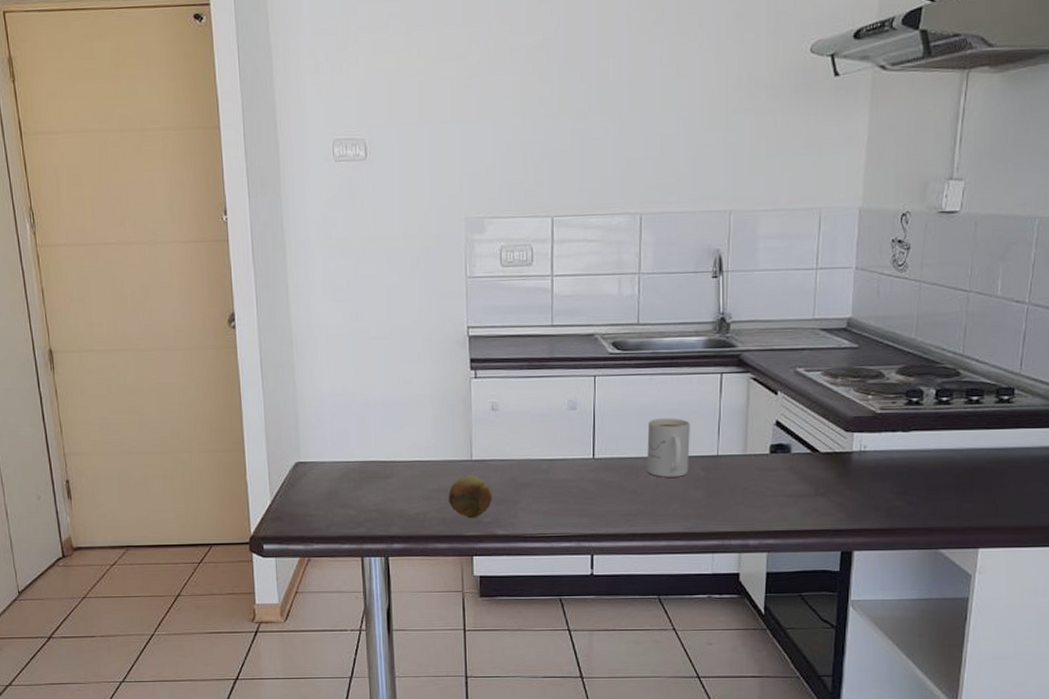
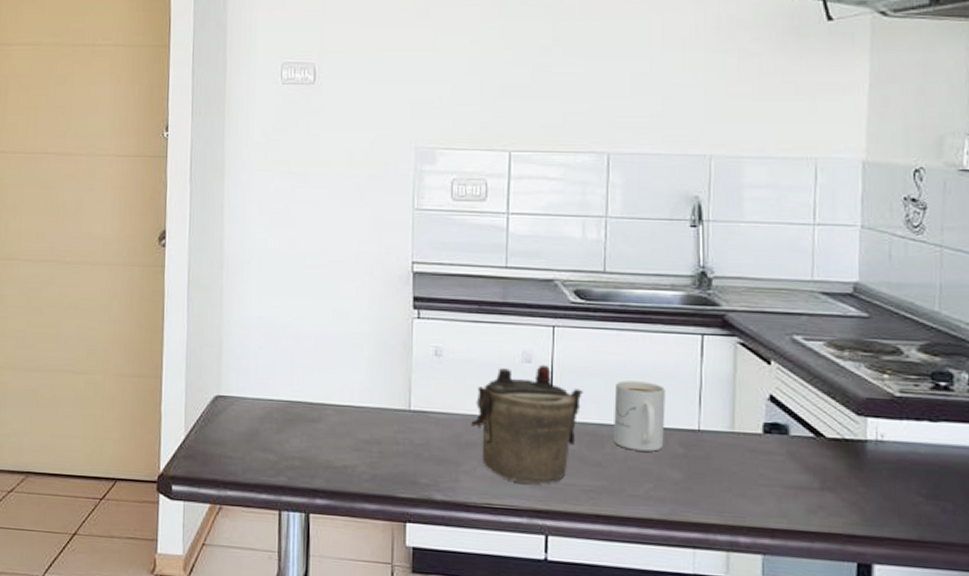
fruit: present [448,475,493,519] -> none [381,427,432,478]
teapot: none [526,410,622,514] -> present [471,364,584,484]

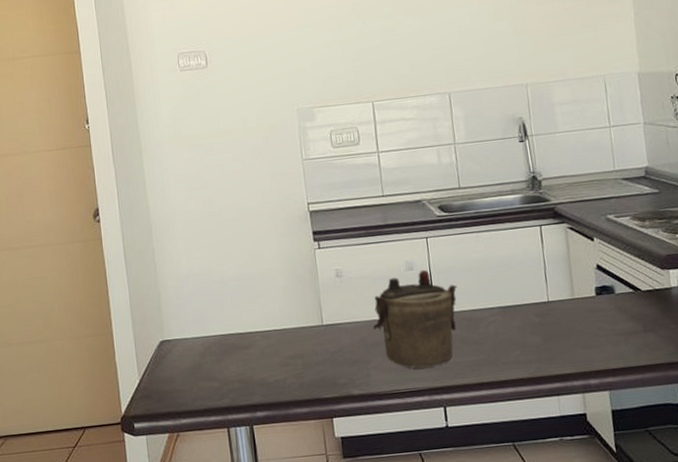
mug: present [613,380,665,452] -> none [480,270,524,327]

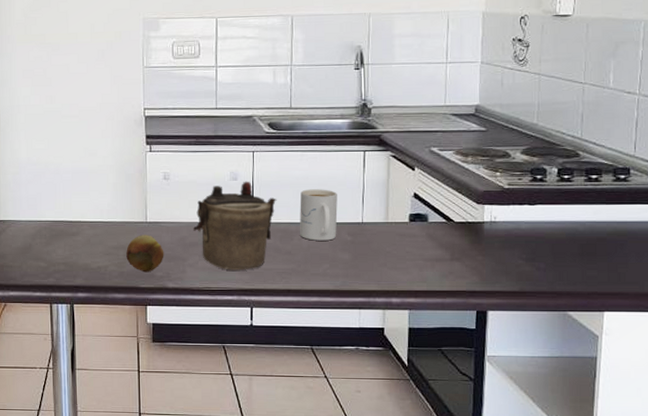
fruit: none [304,339,346,381] -> present [126,235,164,273]
mug: none [480,270,524,327] -> present [299,189,338,241]

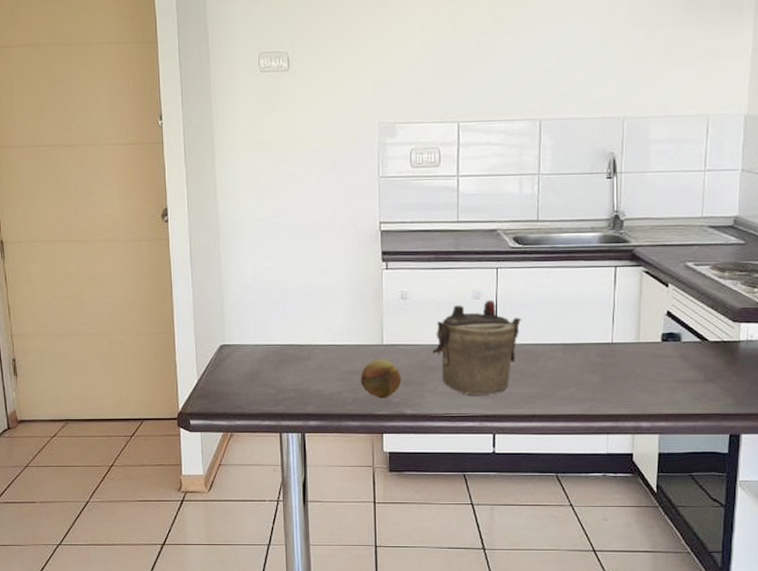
mug: present [299,189,338,241] -> none [545,308,586,363]

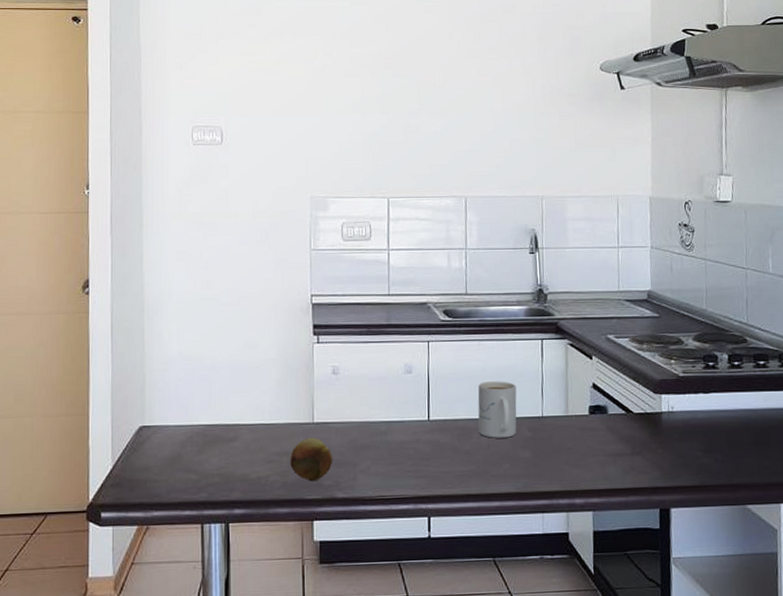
teapot: present [433,300,522,395] -> none [365,374,454,475]
mug: none [545,308,586,363] -> present [478,381,517,438]

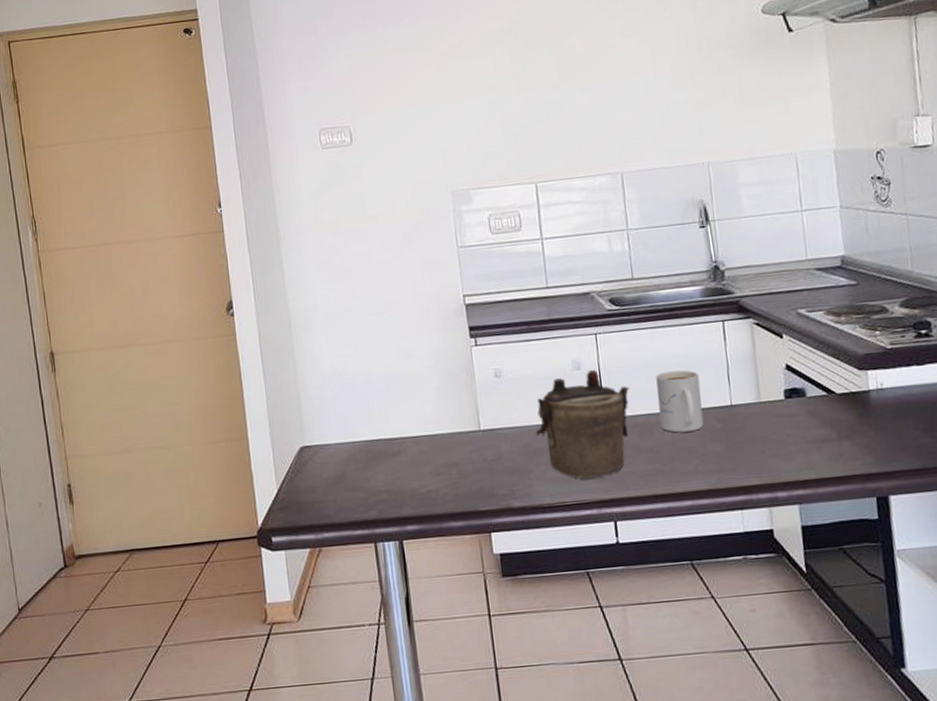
fruit: present [290,437,333,482] -> none [459,445,506,492]
teapot: none [365,374,454,475] -> present [536,369,630,479]

